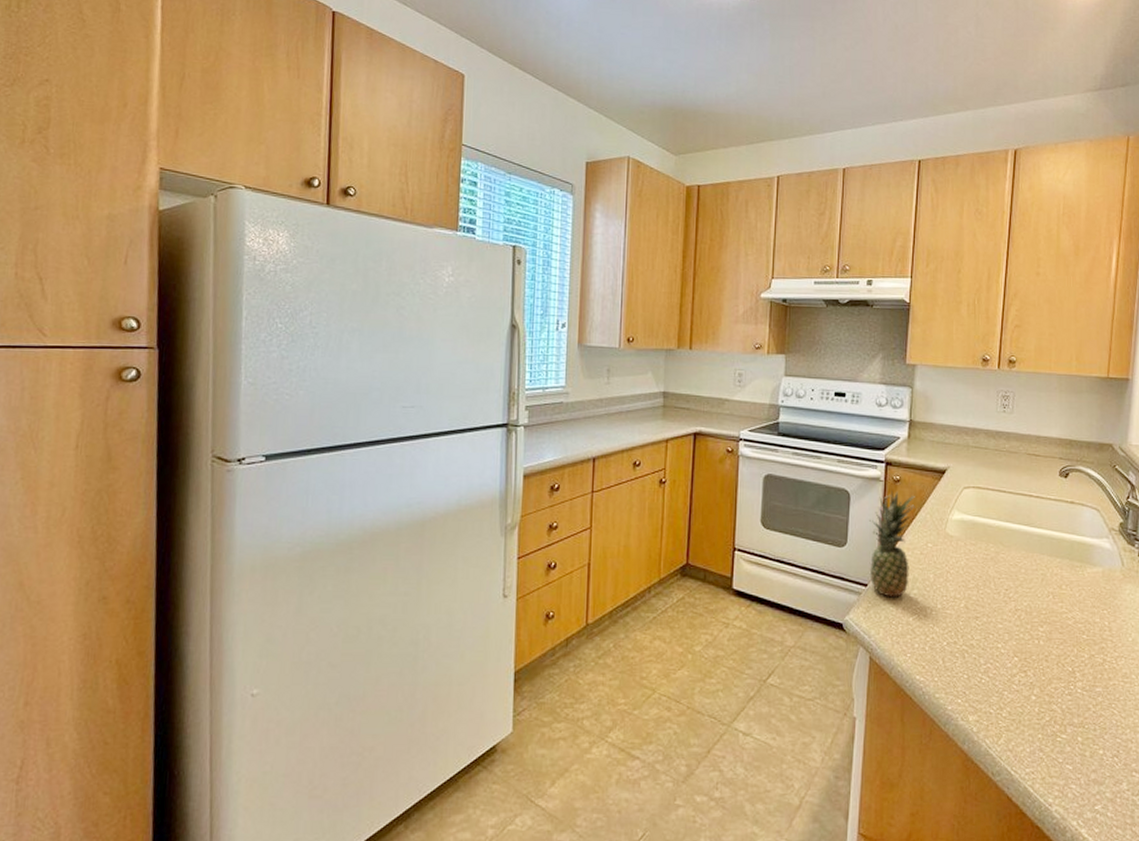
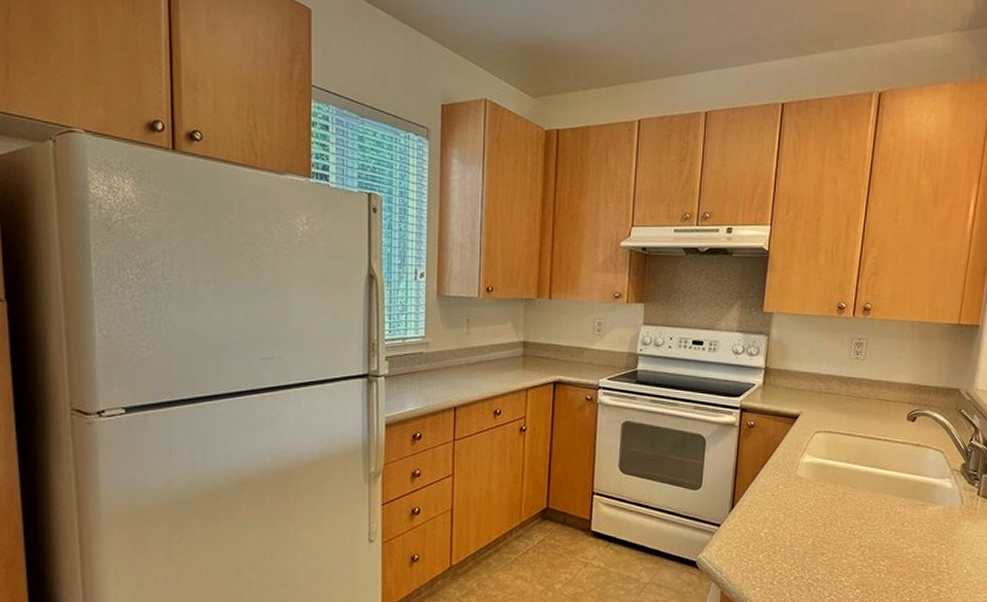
fruit: present [869,490,915,598] -> none [723,435,768,536]

